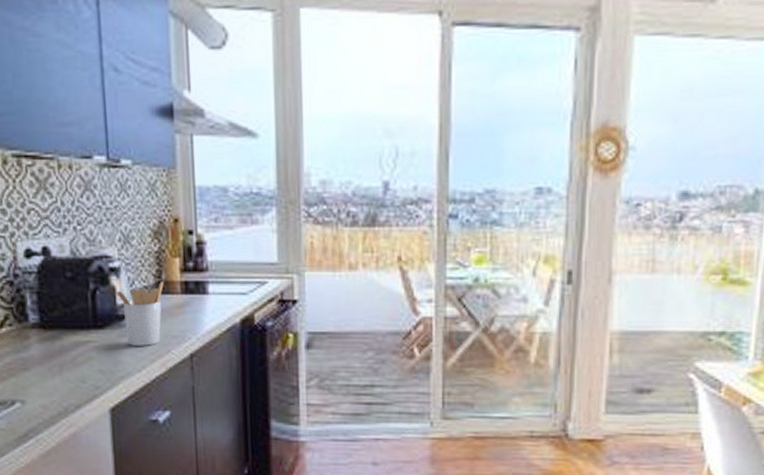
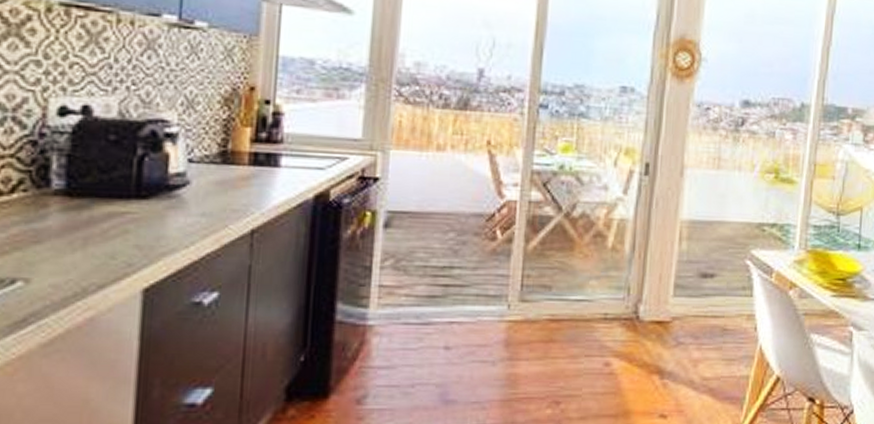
utensil holder: present [115,282,164,346] -> none [168,151,229,220]

